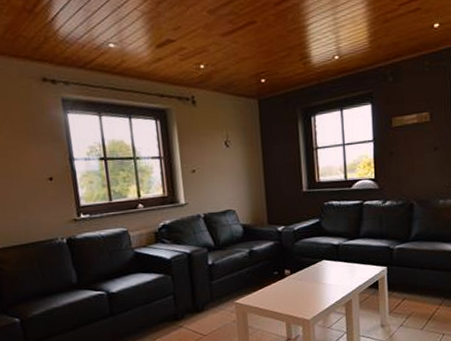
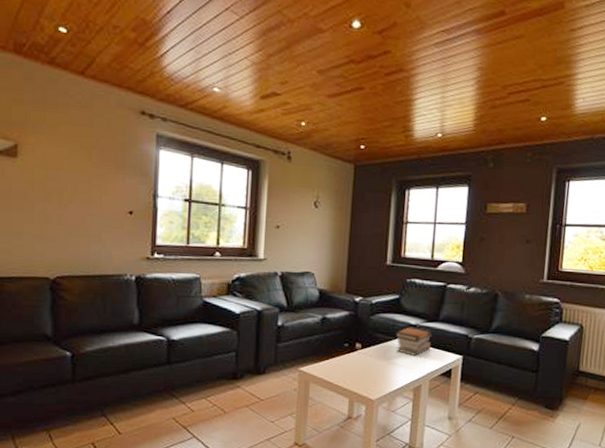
book stack: none [321,246,356,274] -> present [395,327,433,356]

